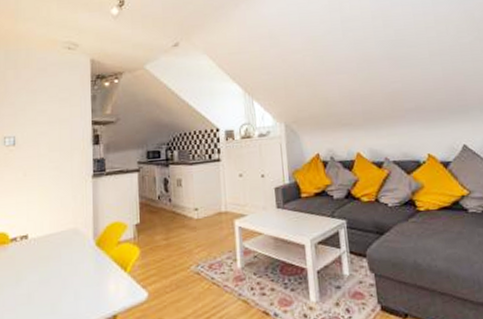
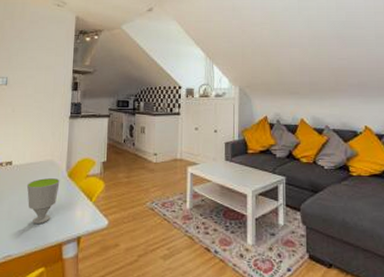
cup: none [47,249,87,305] -> present [26,178,60,224]

